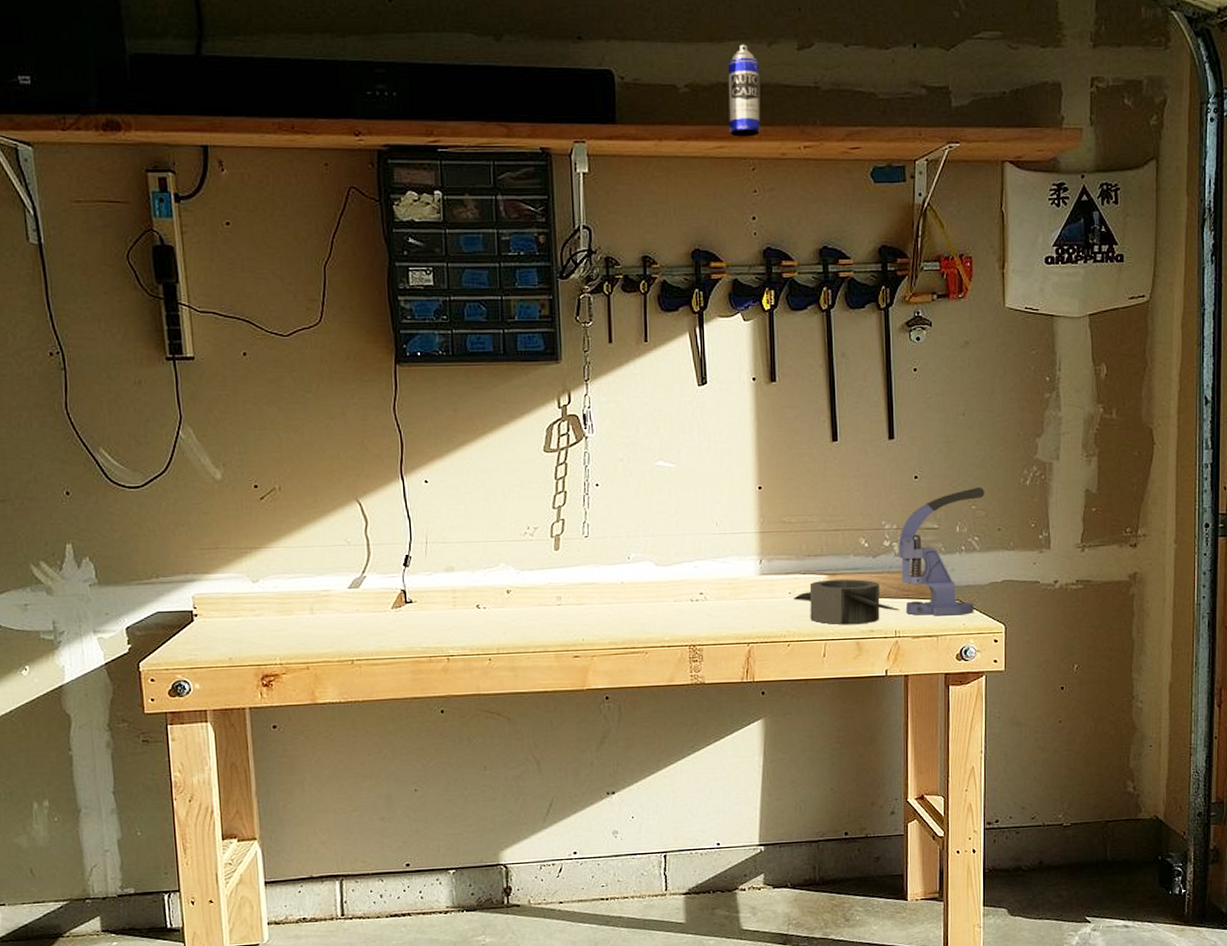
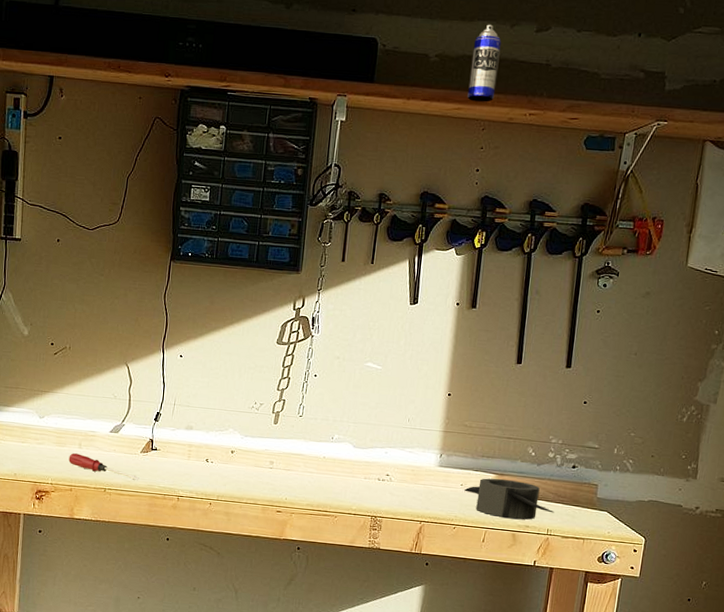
screwdriver: none [299,621,395,644] -> present [68,453,139,480]
hand press: present [898,488,984,616] -> none [559,418,645,525]

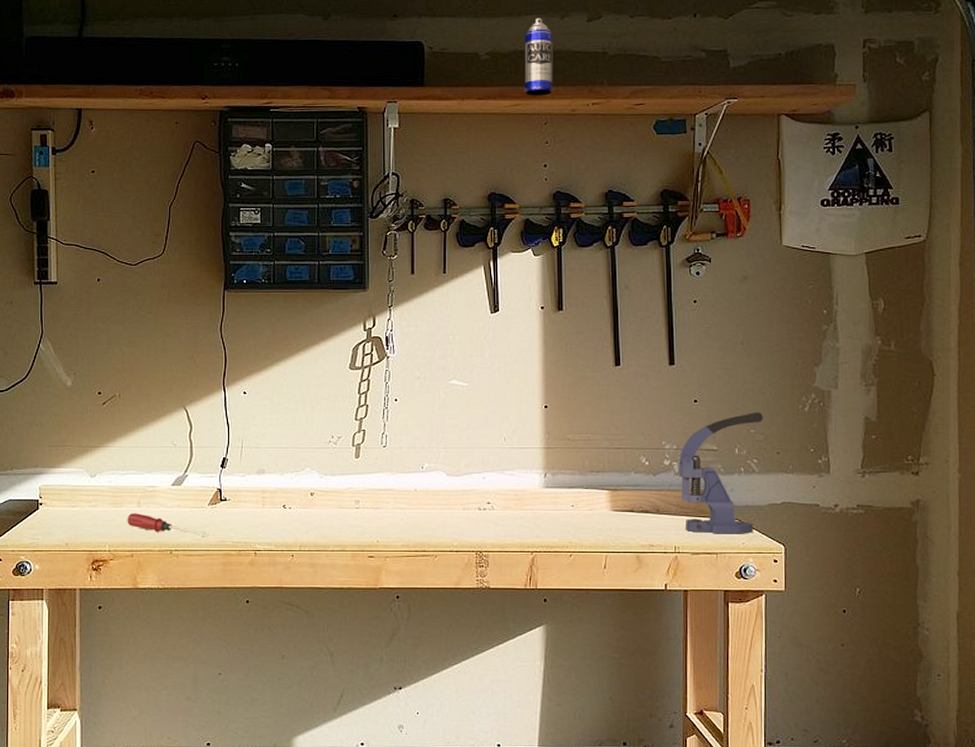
duct tape: present [464,478,554,520] -> none [576,495,679,539]
hand press: none [559,418,645,525] -> present [678,413,763,534]

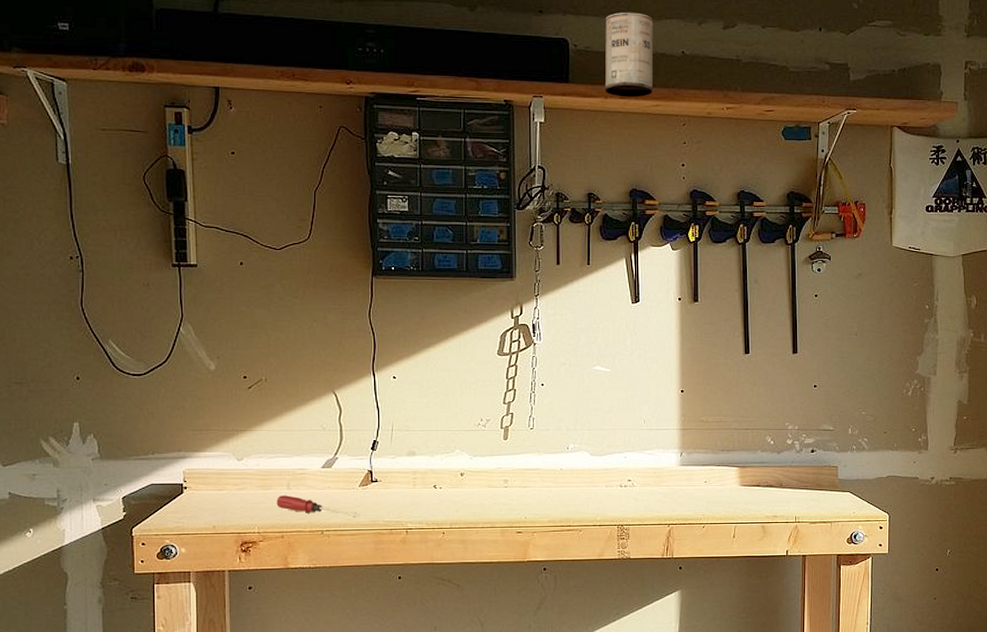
paint can: none [461,10,513,98] -> present [604,12,654,98]
spray can: present [524,18,553,96] -> none [664,22,691,98]
hand press: present [678,413,763,534] -> none [799,397,873,505]

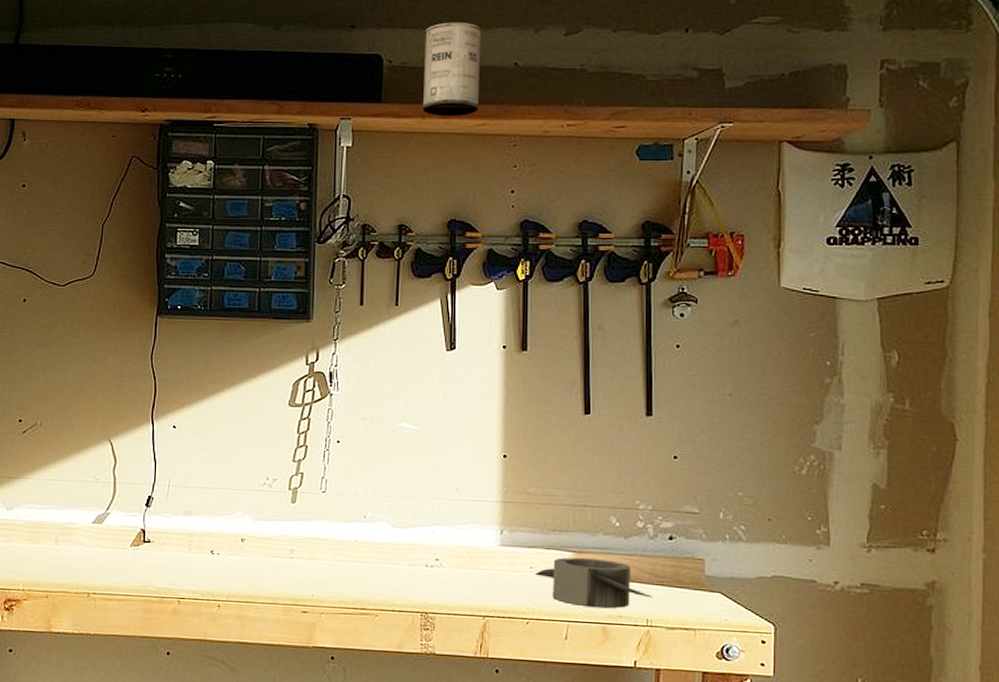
screwdriver: present [276,495,361,517] -> none [43,551,130,581]
duct tape: none [709,472,799,511] -> present [535,557,653,608]

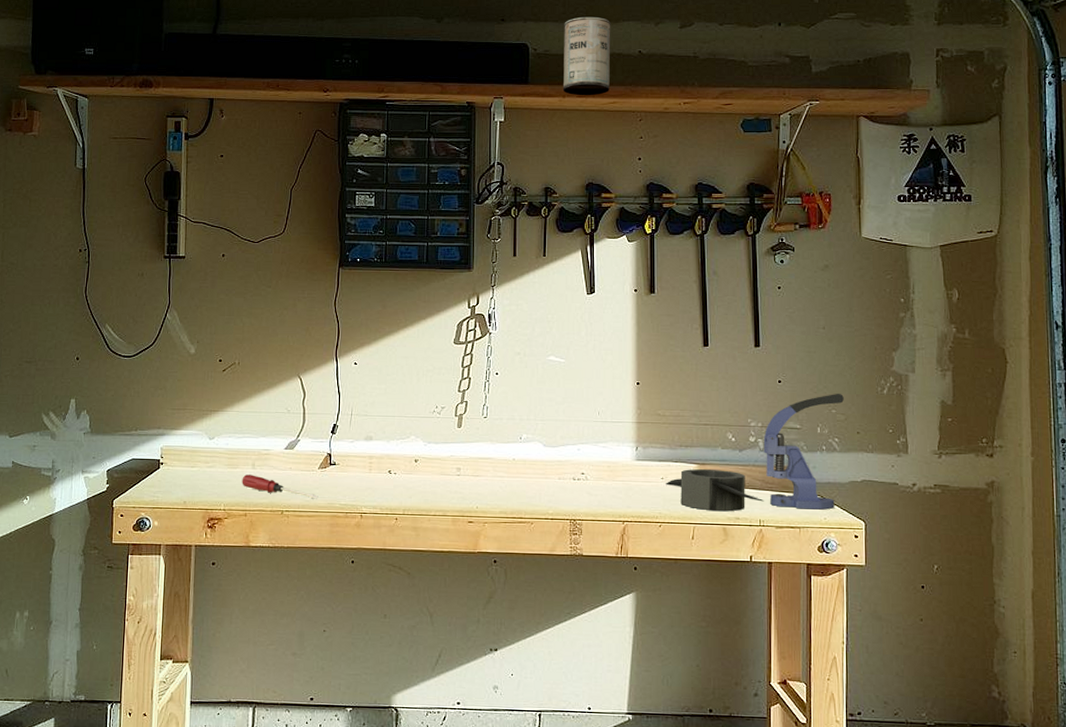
screwdriver: none [43,551,130,581] -> present [242,474,318,499]
hand press: none [653,473,753,610] -> present [763,394,844,510]

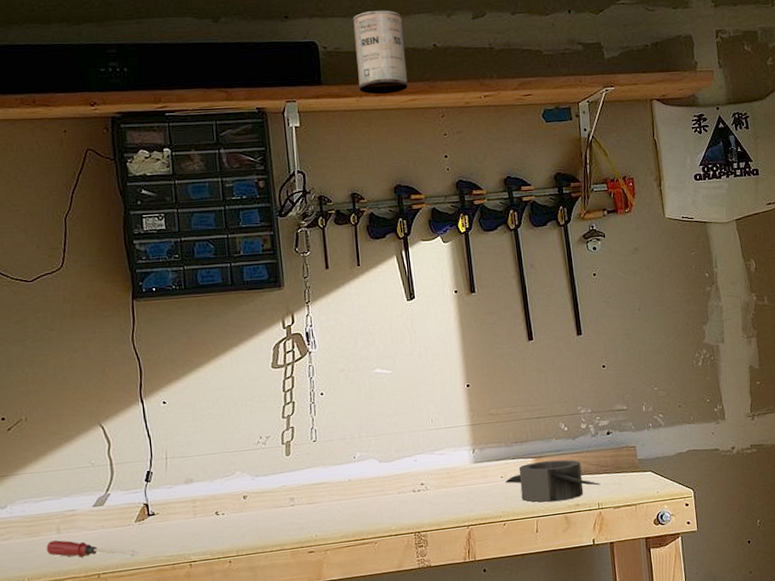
hand press: present [763,394,844,510] -> none [594,371,666,488]

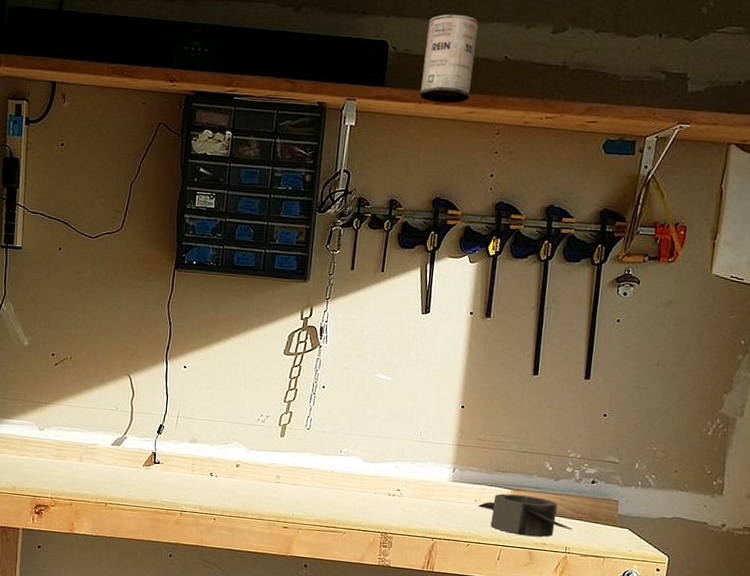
screwdriver: present [46,540,139,557] -> none [69,466,141,495]

